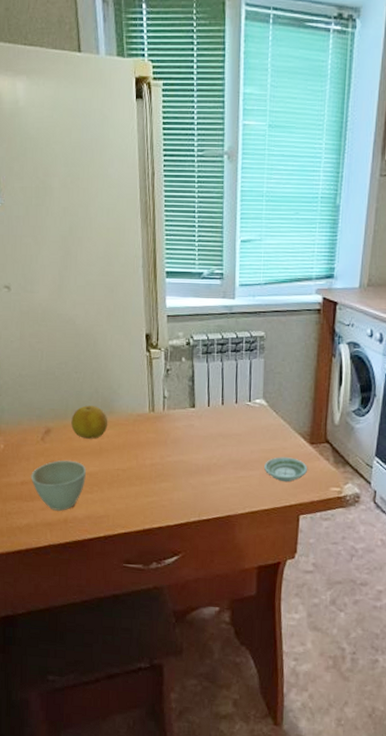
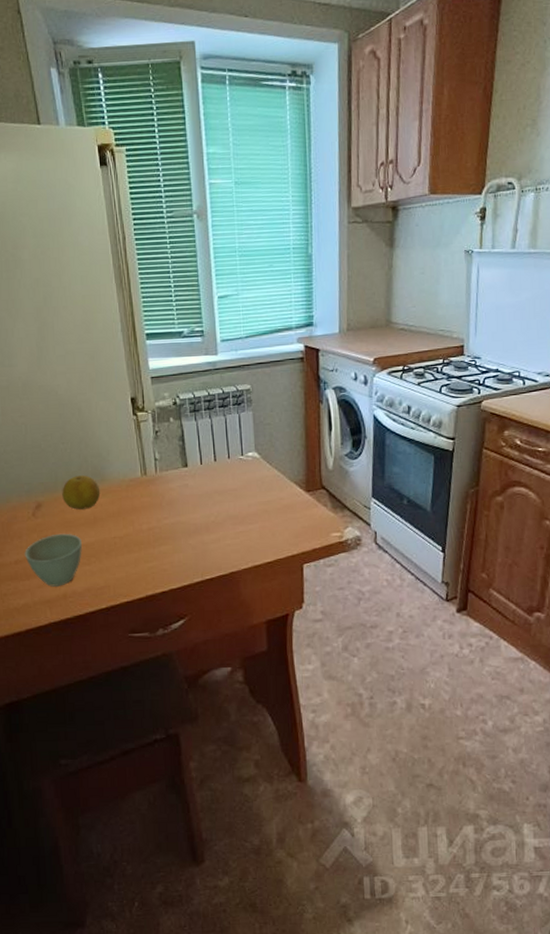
saucer: present [264,457,308,483] -> none [263,507,307,533]

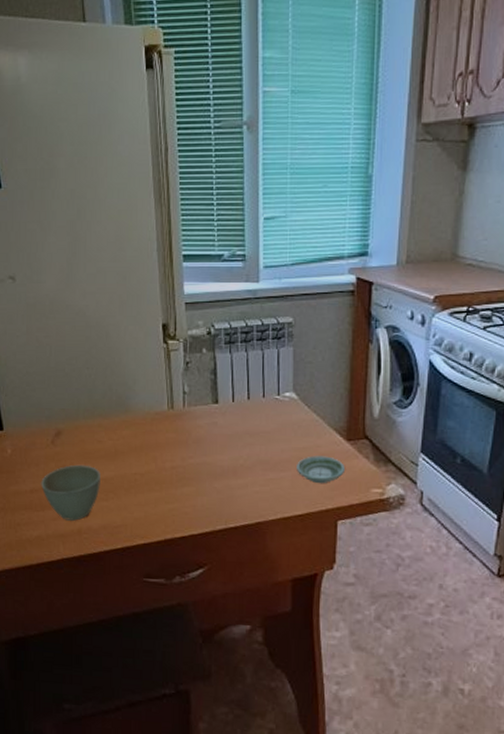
fruit: present [62,475,101,510] -> none [83,404,124,441]
saucer: none [263,507,307,533] -> present [297,456,346,484]

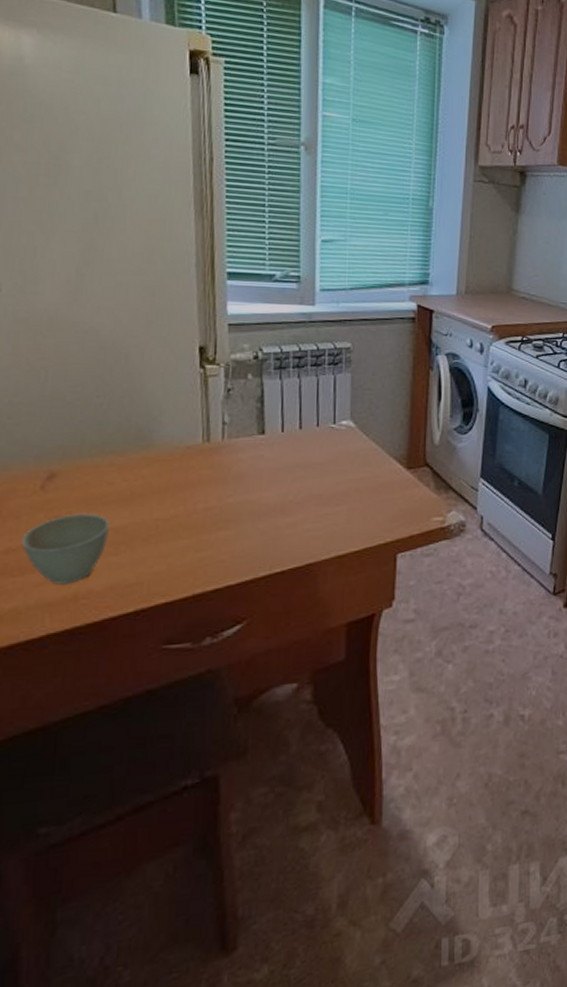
saucer: present [297,456,346,484] -> none [353,486,406,516]

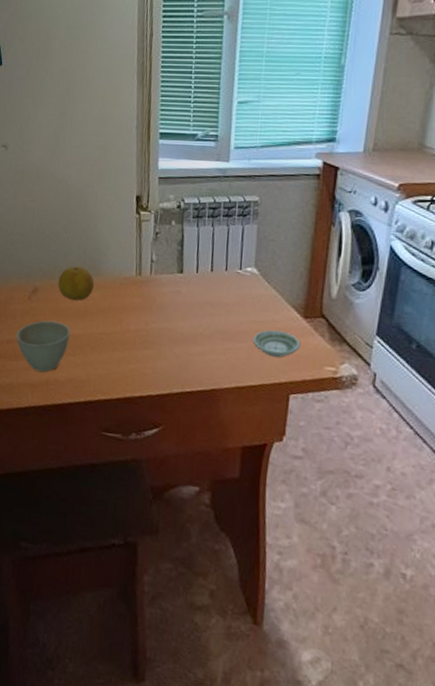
fruit: none [88,439,144,482] -> present [58,266,95,301]
saucer: none [353,486,406,516] -> present [253,330,301,358]

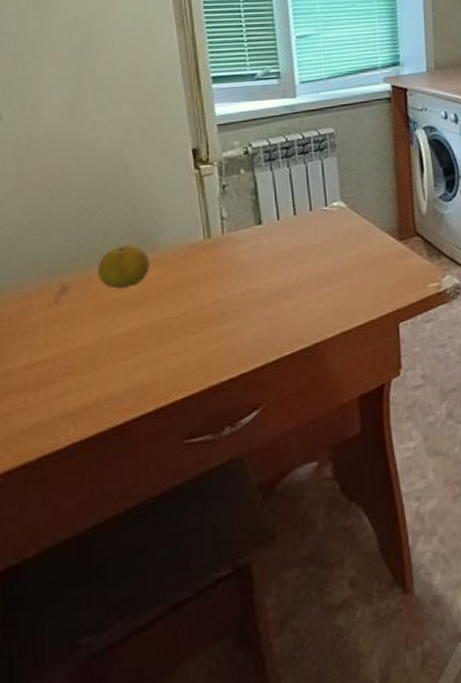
cup: present [16,320,70,372] -> none [41,320,123,394]
saucer: present [253,330,301,358] -> none [352,259,401,289]

